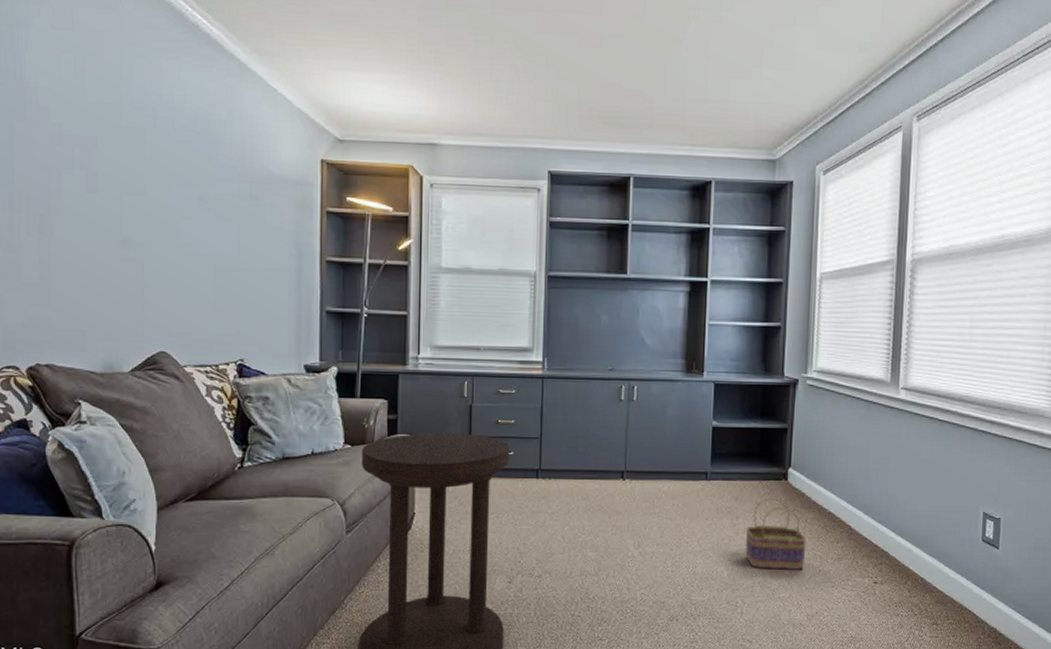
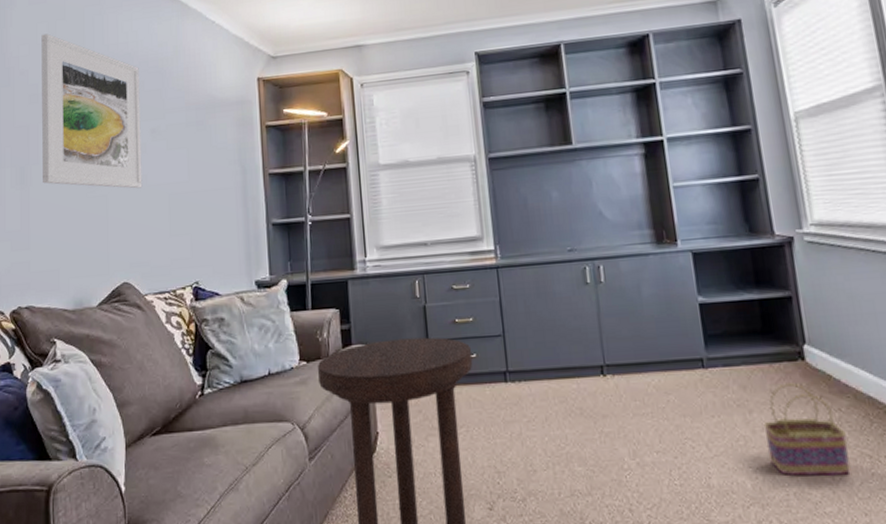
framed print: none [66,67,186,257] -> present [41,33,143,189]

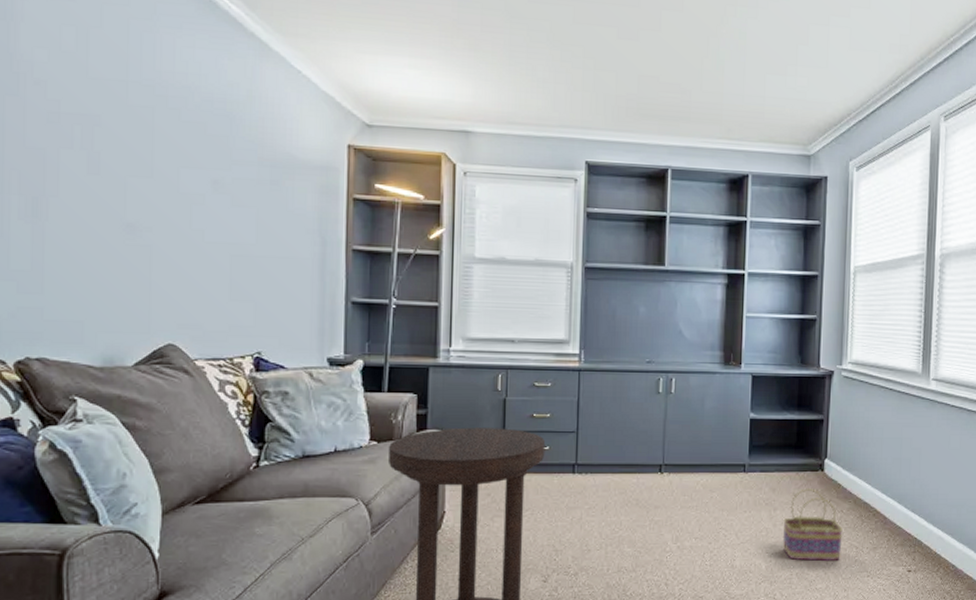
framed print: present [41,33,143,189] -> none [64,40,201,244]

